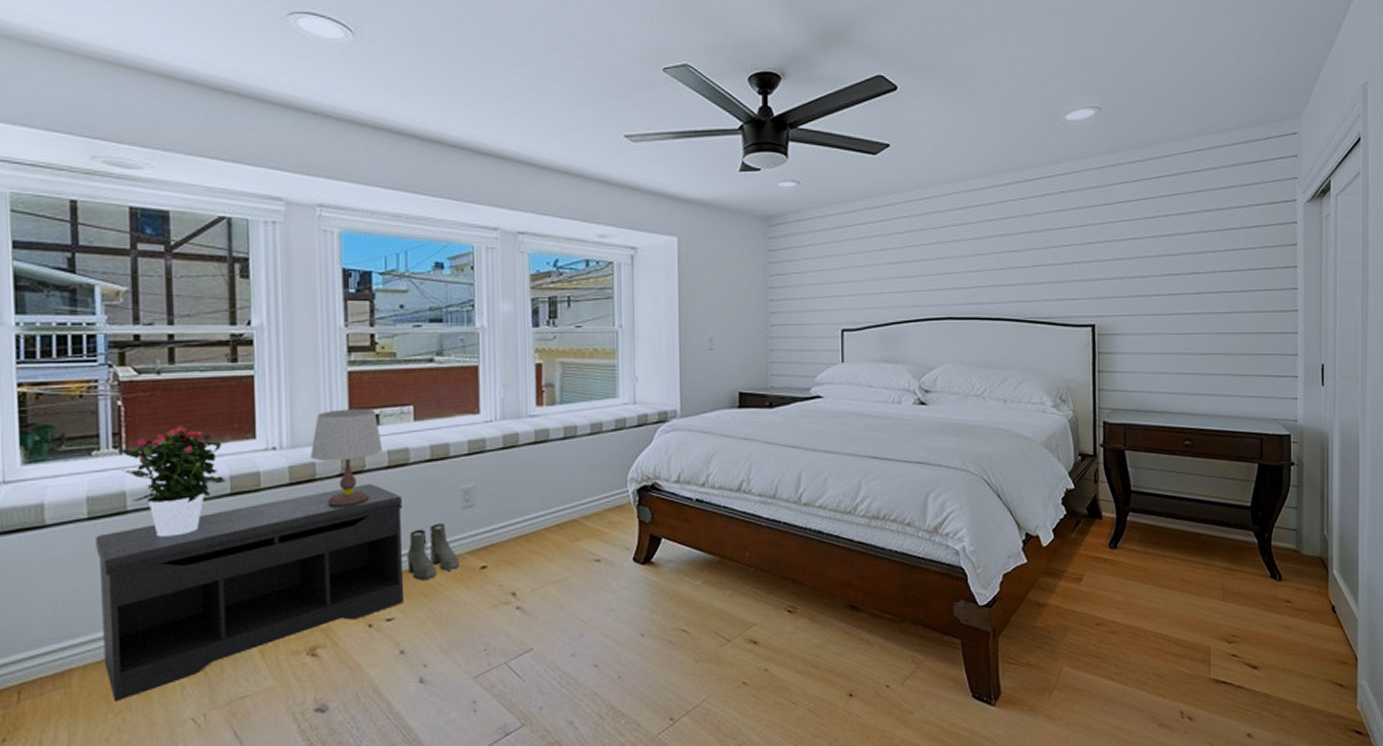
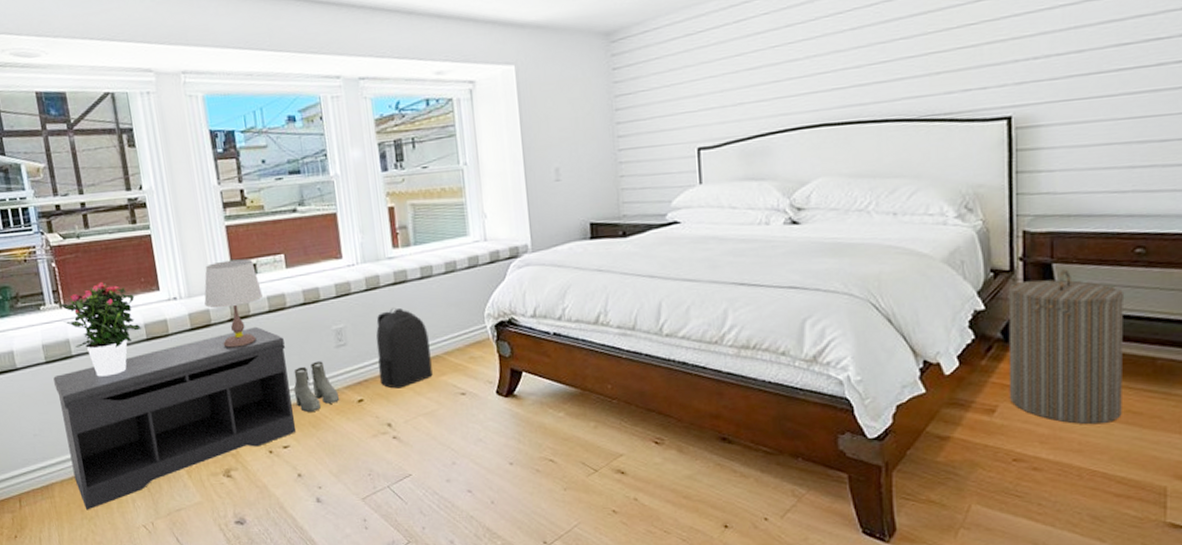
backpack: none [507,468,567,555] -> present [376,308,433,389]
laundry hamper: none [1092,456,1178,592] -> present [1008,269,1125,425]

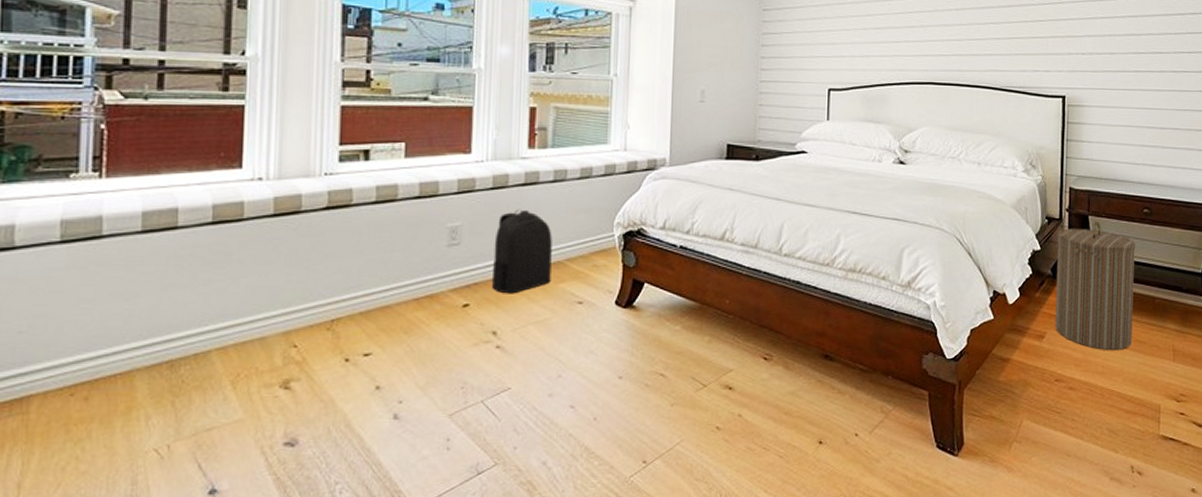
bench: present [53,326,296,510] -> none [66,217,387,430]
potted flower: present [56,282,142,377] -> none [95,152,209,263]
table lamp: present [204,259,263,348] -> none [297,143,371,239]
boots: present [293,361,339,412] -> none [388,260,441,315]

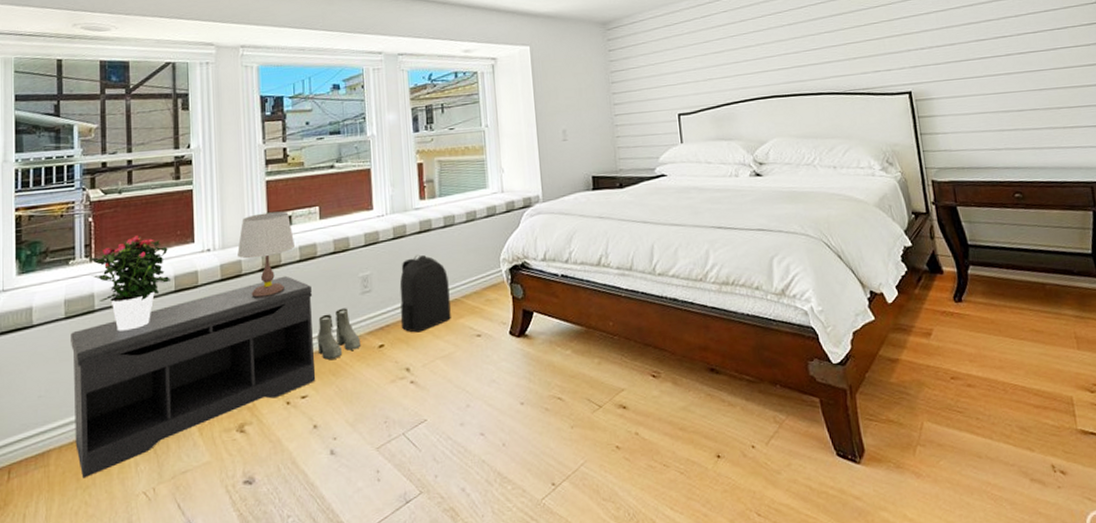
bench: none [66,217,387,430] -> present [71,275,316,479]
potted flower: none [95,152,209,263] -> present [87,235,172,332]
table lamp: none [297,143,371,239] -> present [237,211,295,298]
boots: none [388,260,441,315] -> present [317,308,360,360]
laundry hamper: present [1054,221,1136,351] -> none [927,211,1028,343]

